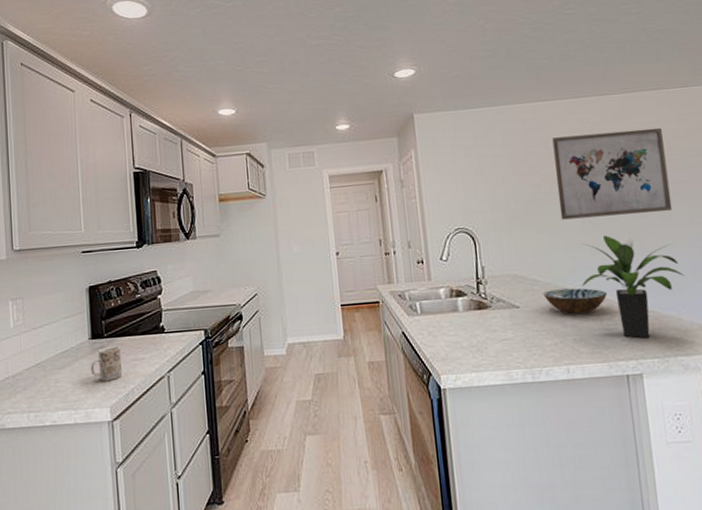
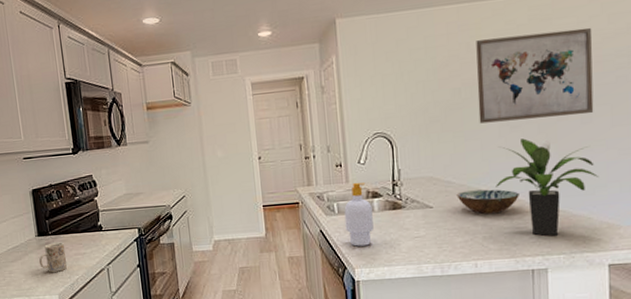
soap bottle: none [427,280,459,350] -> present [344,182,374,246]

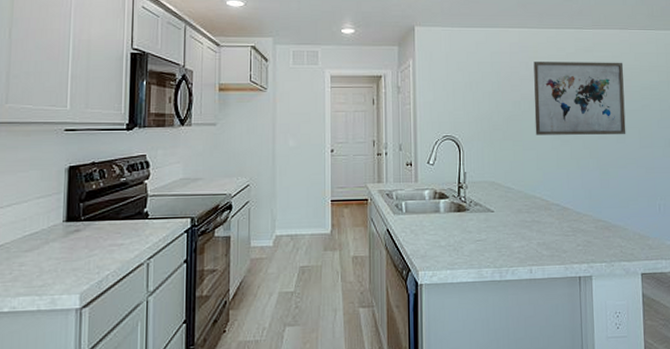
mug: present [39,242,67,272] -> none [62,229,99,266]
soap bottle: present [344,182,374,246] -> none [411,182,439,248]
bowl: present [456,189,519,214] -> none [515,197,568,221]
potted plant: present [496,138,599,236] -> none [548,152,632,245]

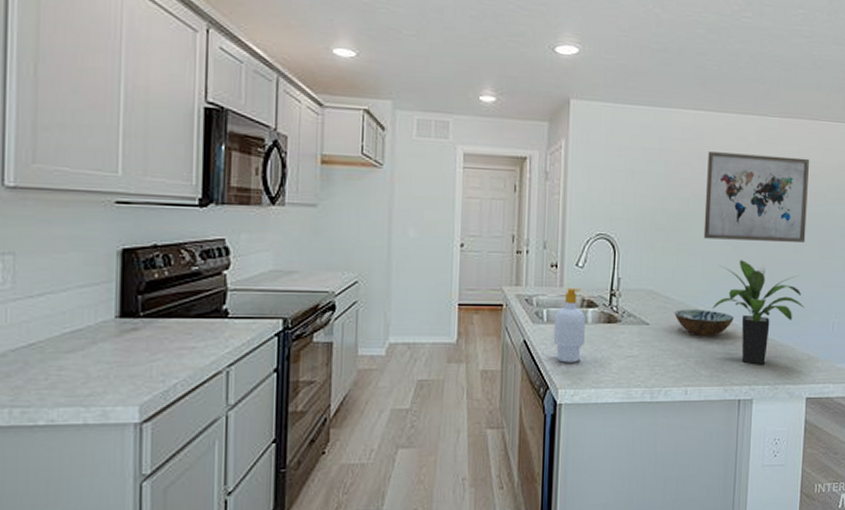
soap bottle: none [411,182,439,248] -> present [553,287,585,363]
bowl: none [515,197,568,221] -> present [674,309,734,337]
potted plant: none [548,152,632,245] -> present [713,260,805,365]

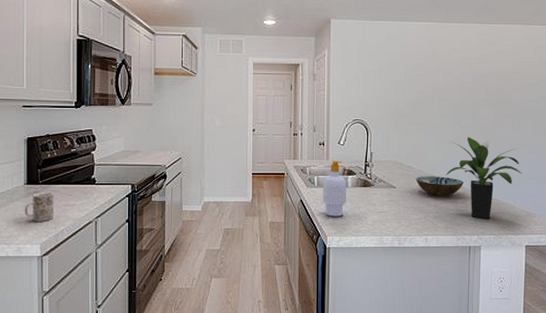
mug: none [116,329,164,372] -> present [25,192,55,221]
wall art: present [703,152,810,242] -> none [437,54,524,122]

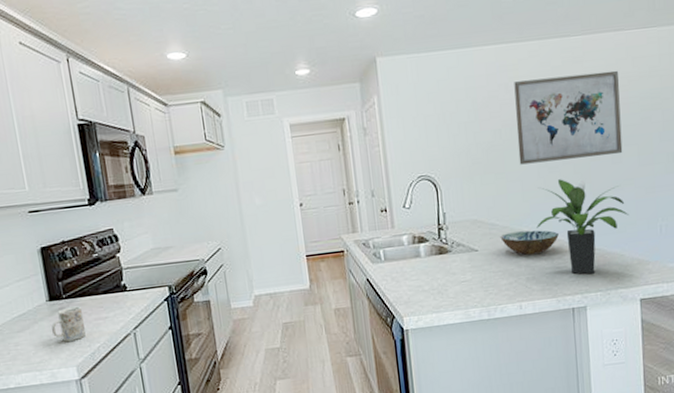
soap bottle: present [322,160,346,217] -> none [390,227,421,294]
wall art: none [437,54,524,122] -> present [514,70,623,165]

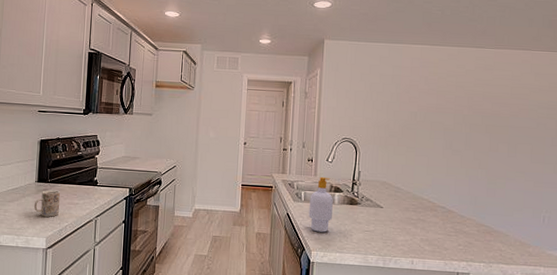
soap bottle: none [390,227,421,294] -> present [308,176,333,232]
bowl: present [500,230,559,255] -> none [403,197,454,221]
wall art: present [514,70,623,165] -> none [428,77,523,149]
potted plant: present [536,179,630,274] -> none [435,161,518,246]

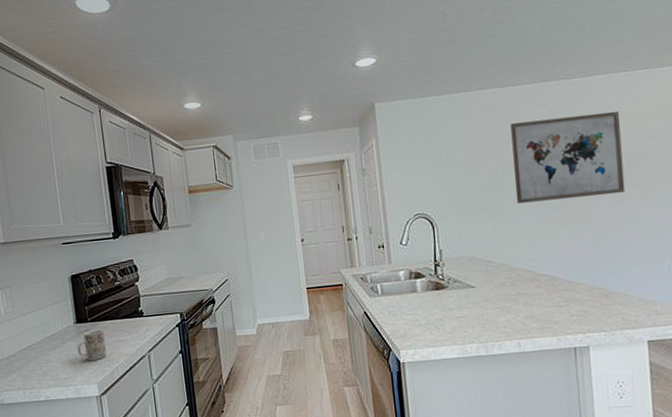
soap bottle: present [308,176,333,232] -> none [387,263,417,328]
wall art: none [428,77,523,149] -> present [510,110,626,204]

